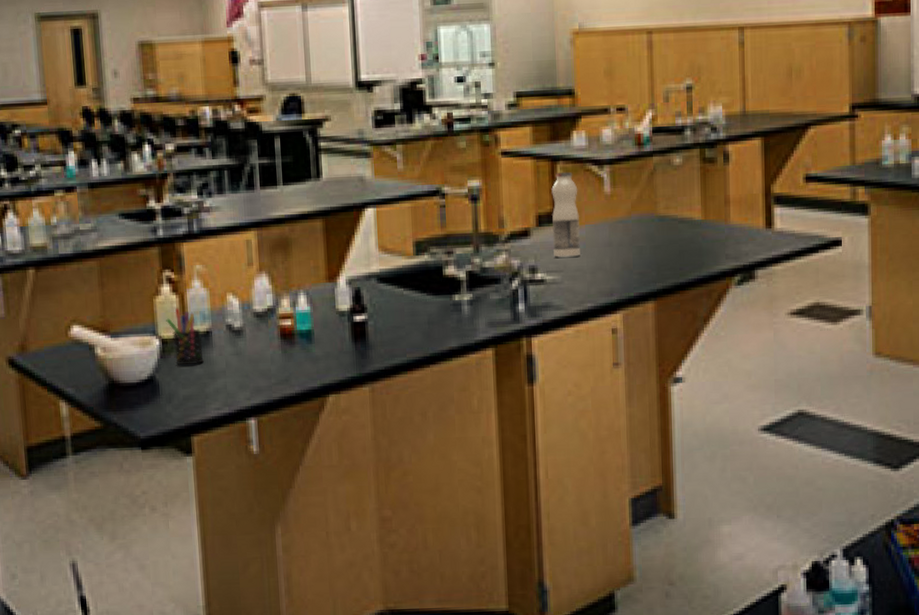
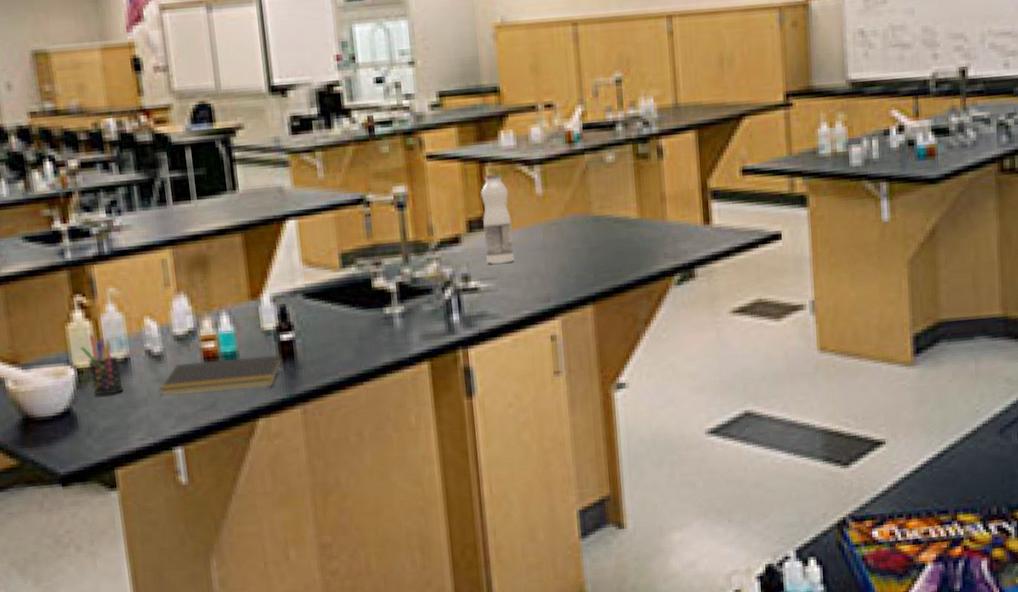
notepad: none [237,334,356,370] -> present [159,354,284,397]

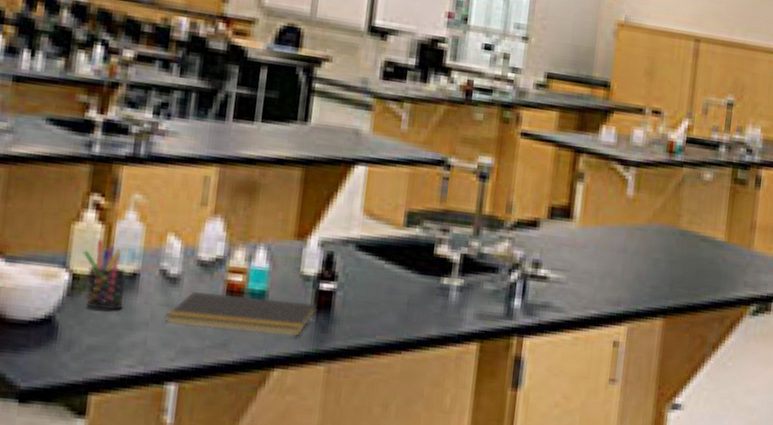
beverage bottle: present [481,174,514,264] -> none [562,165,599,258]

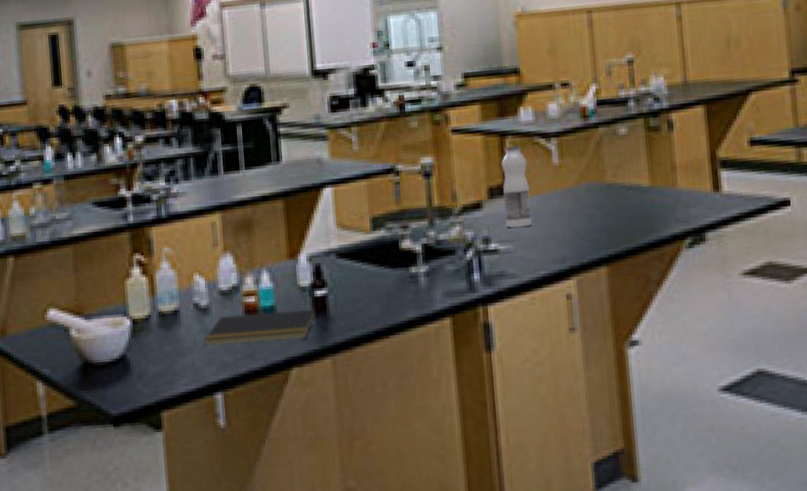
pen holder: present [83,239,126,310] -> none [136,288,172,344]
beverage bottle: none [562,165,599,258] -> present [501,146,532,228]

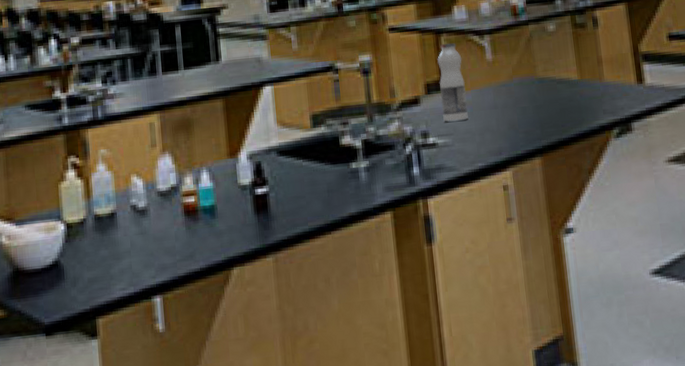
notepad: present [204,309,317,347] -> none [141,207,258,249]

